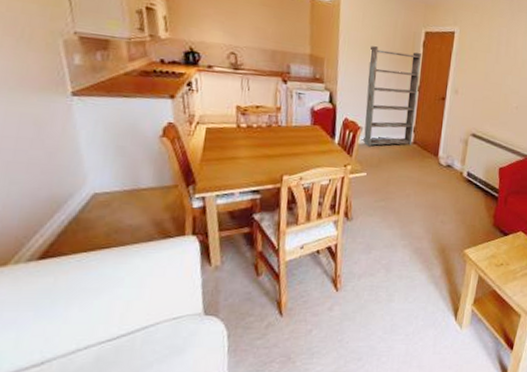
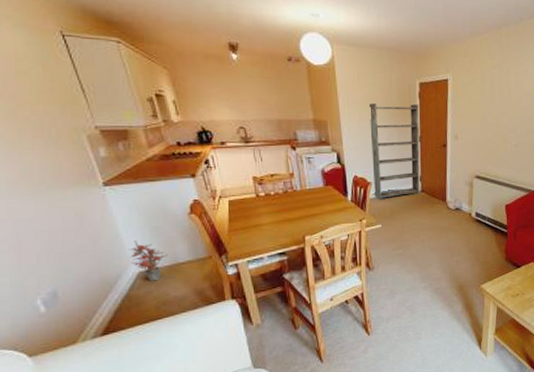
potted plant: none [86,158,130,206] -> present [128,240,169,281]

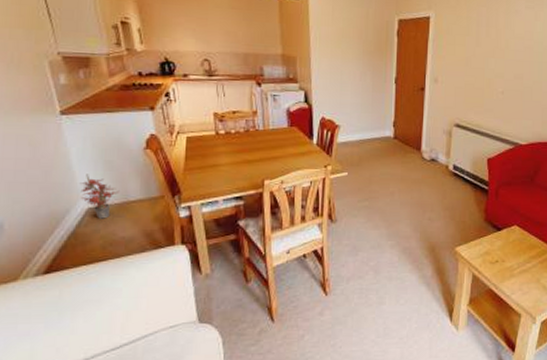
bookshelf: present [369,103,420,200] -> none [342,40,396,145]

